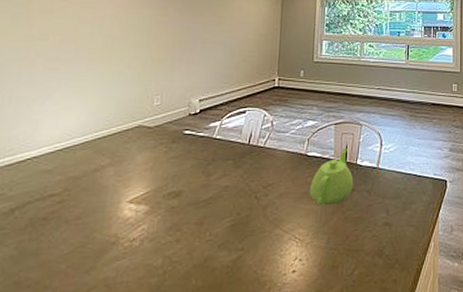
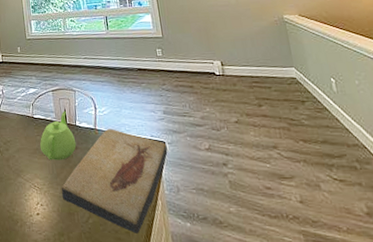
fish fossil: none [328,167,448,281] -> present [62,129,168,233]

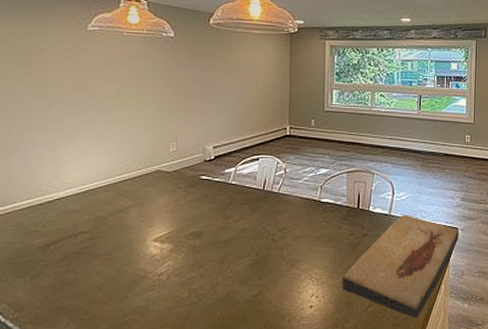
teapot: present [40,111,77,160] -> none [324,195,367,249]

